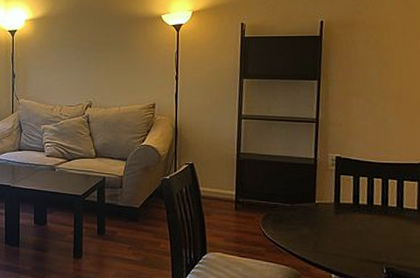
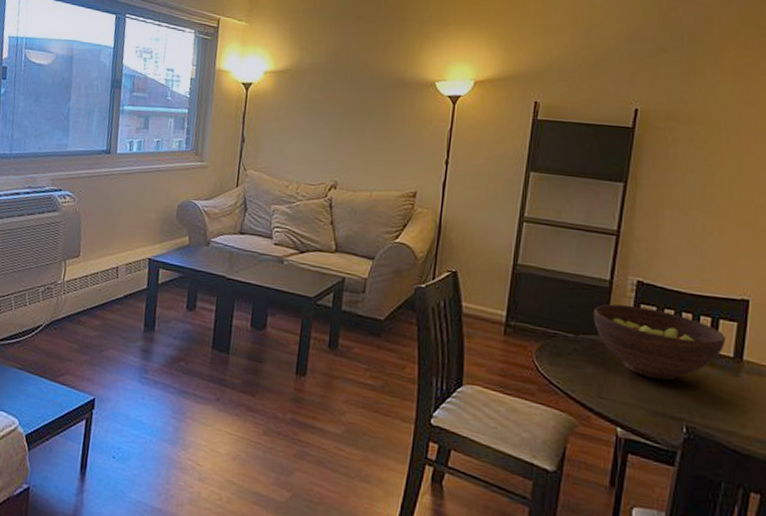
fruit bowl: none [304,176,411,233] -> present [593,304,727,381]

